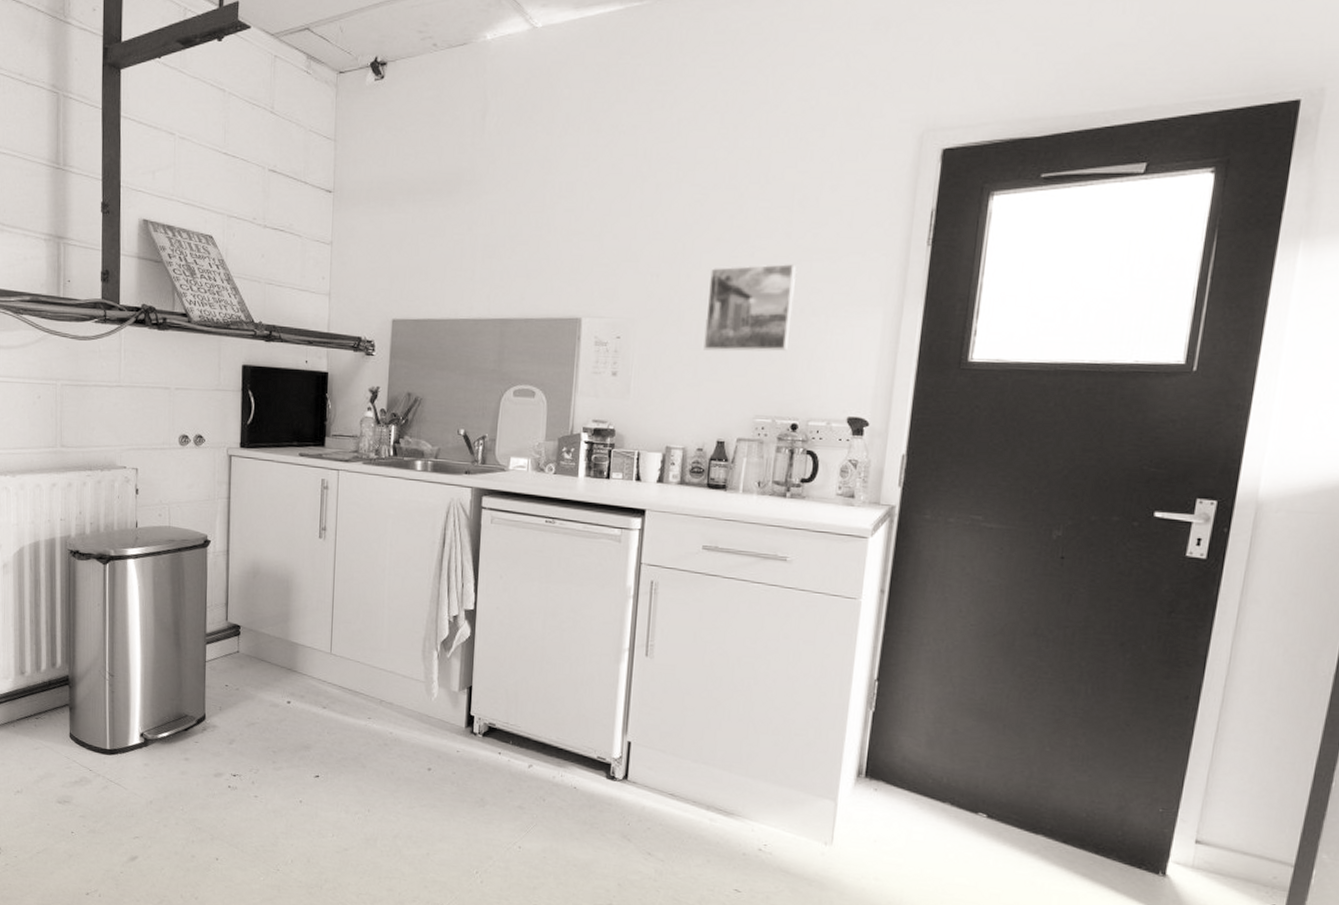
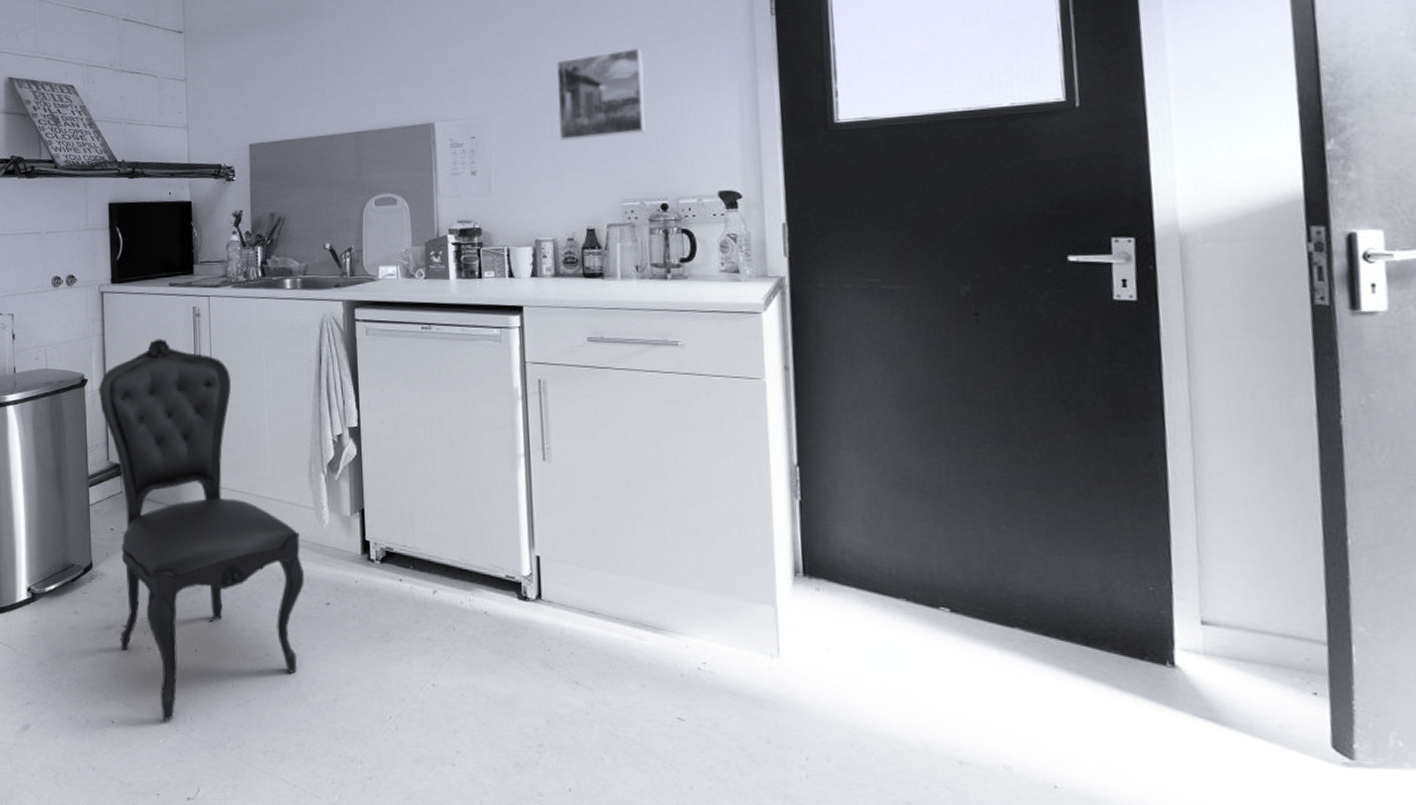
dining chair: none [221,507,409,861] -> present [99,339,304,721]

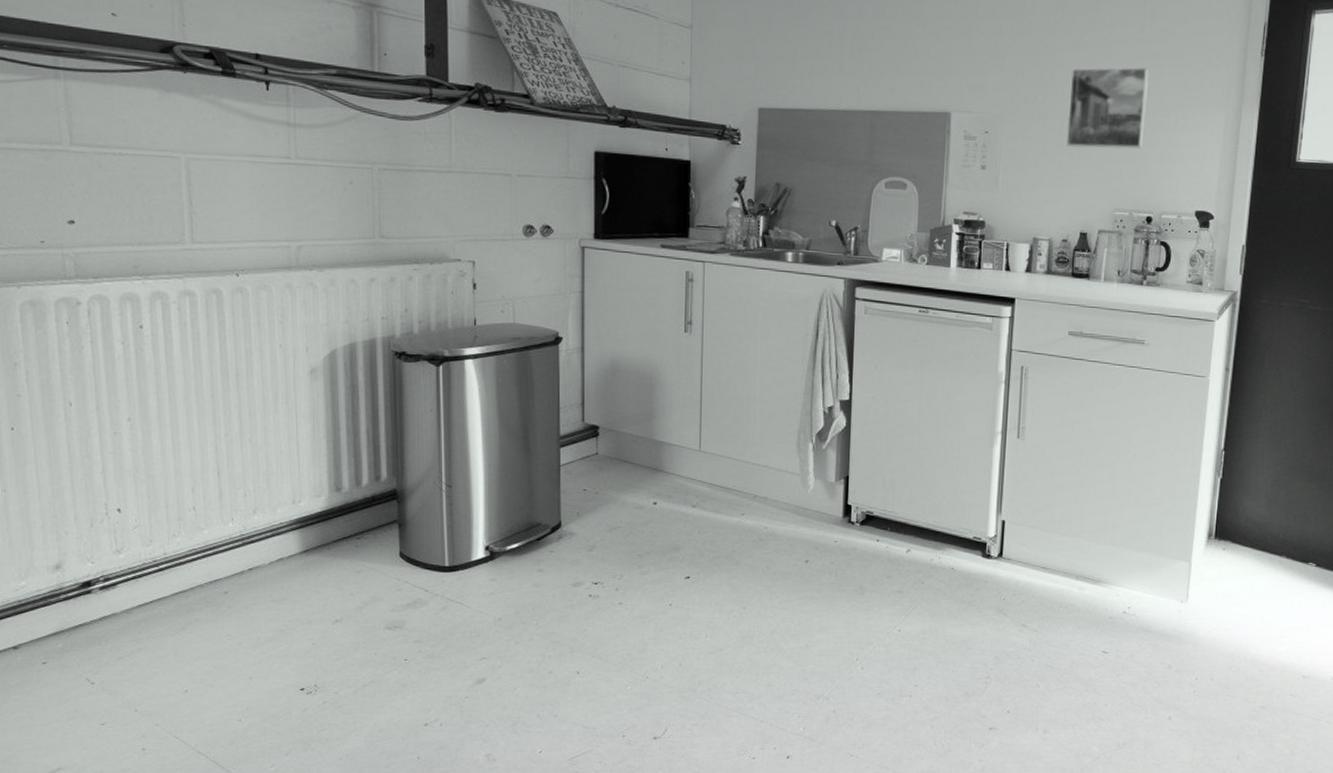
dining chair: present [99,339,304,721] -> none [575,301,785,669]

